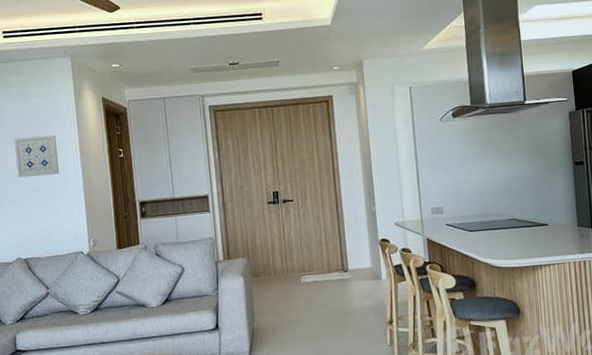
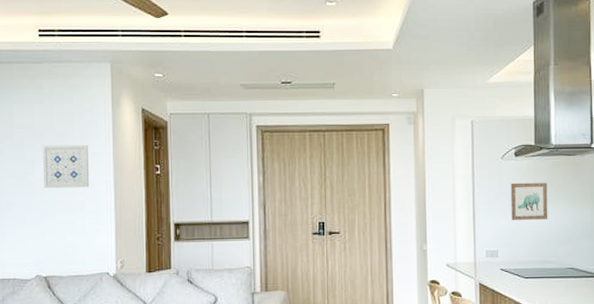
wall art: none [450,140,488,178] -> present [510,182,548,220]

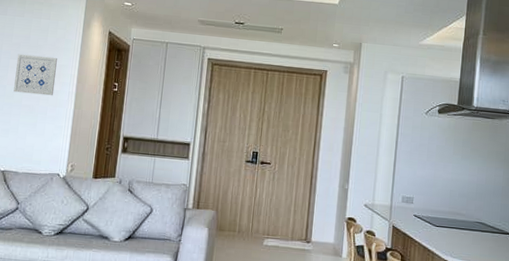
wall art: present [510,182,548,220] -> none [429,137,466,175]

